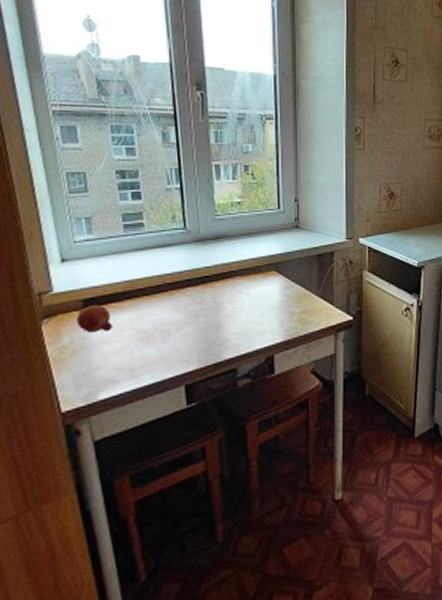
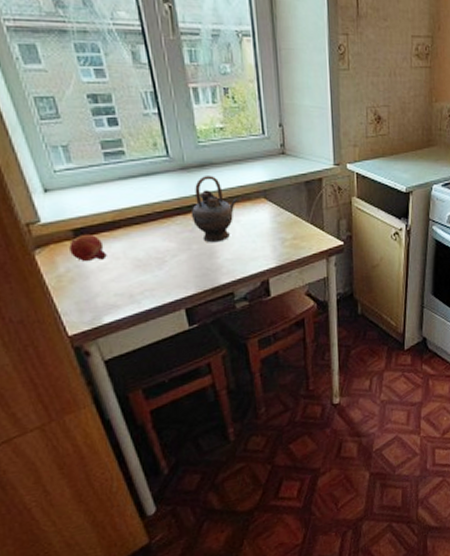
teapot: none [201,248,249,316] -> present [190,176,238,243]

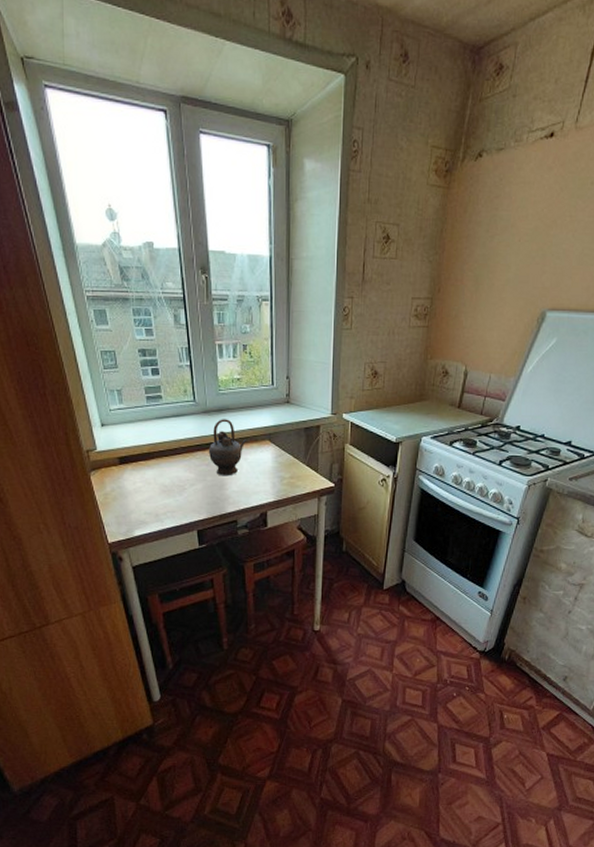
fruit: present [69,233,107,261] -> none [115,461,142,484]

